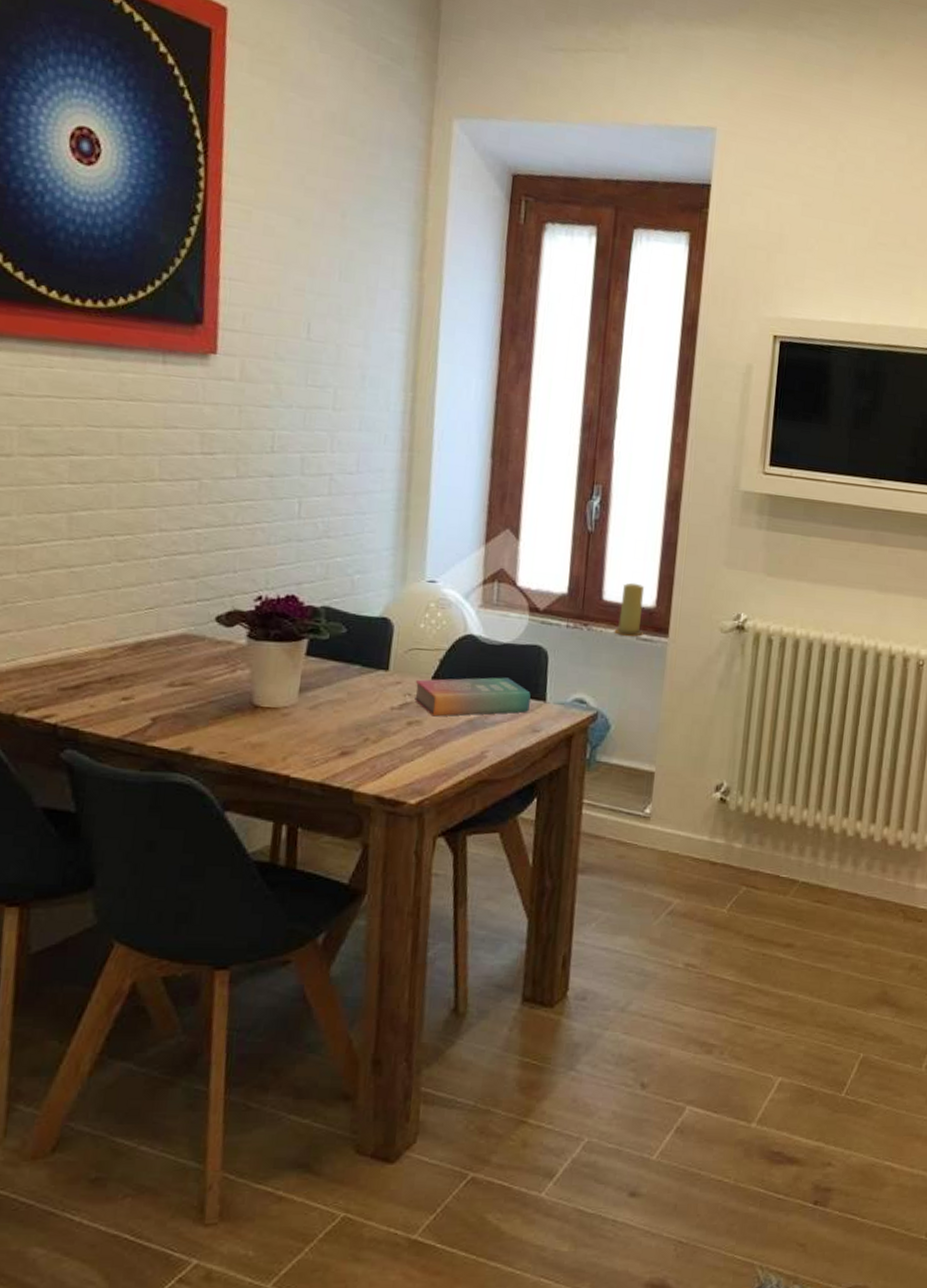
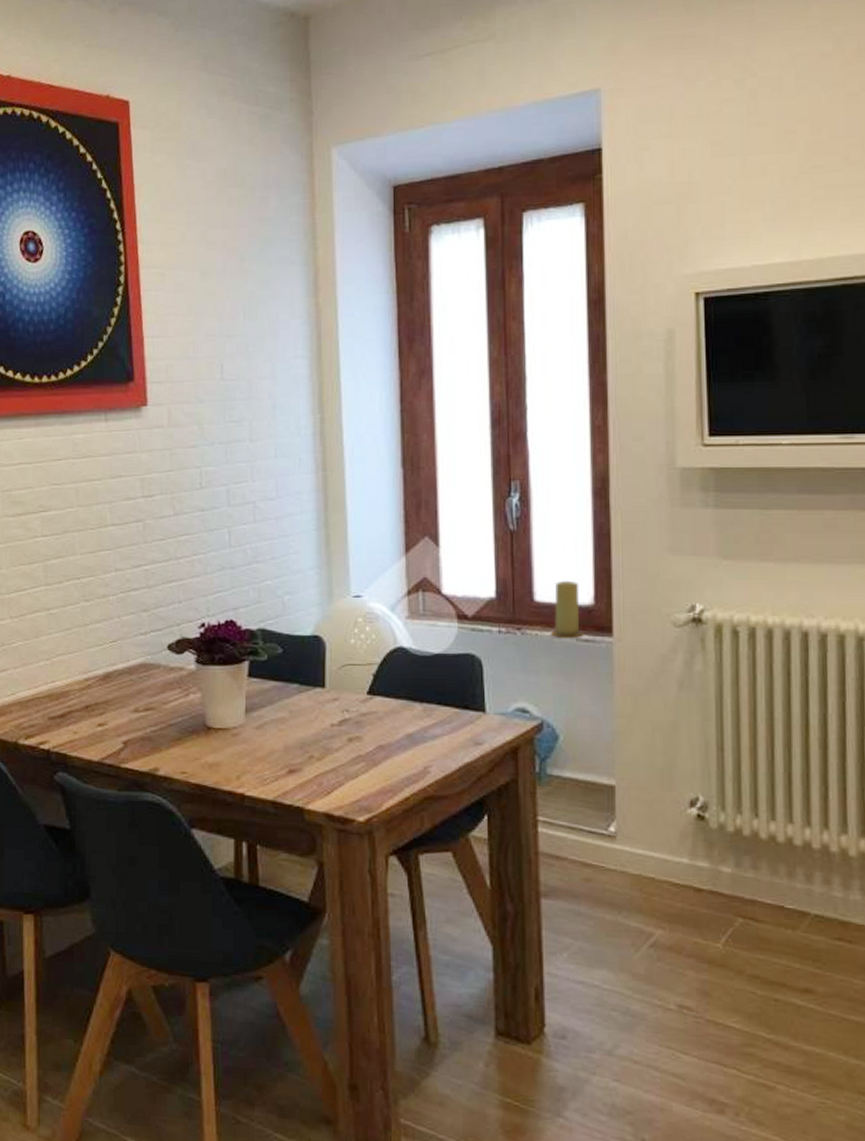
book: present [413,677,531,717] -> none [351,689,469,732]

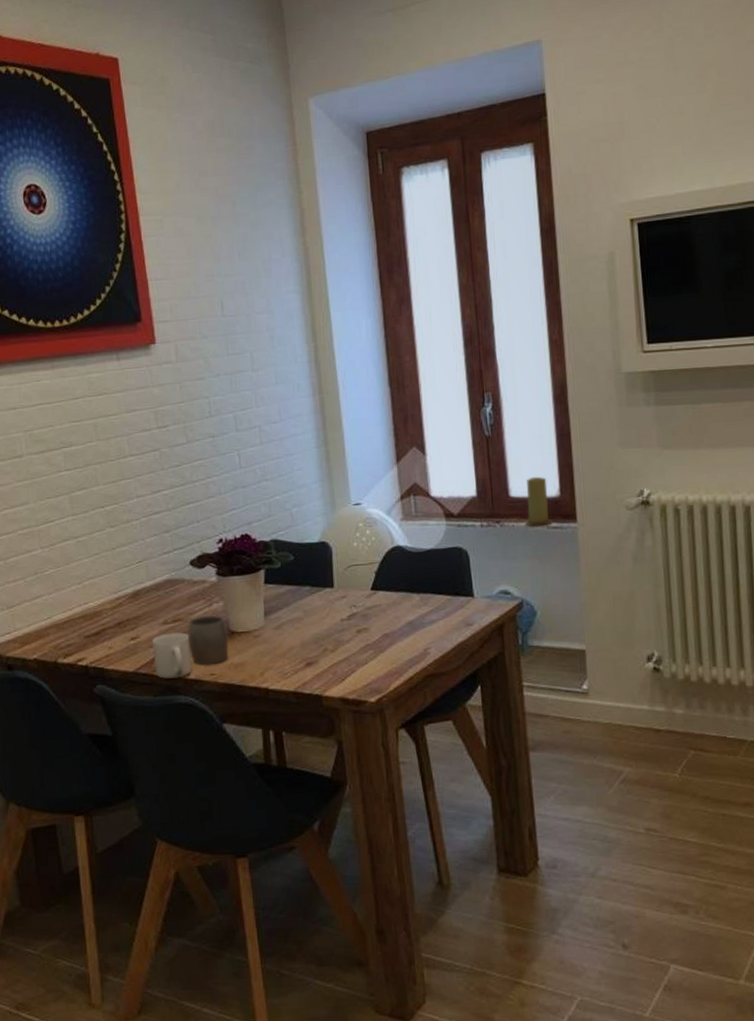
cup: none [121,722,163,773] -> present [152,632,193,679]
mug: none [160,707,204,762] -> present [188,616,229,666]

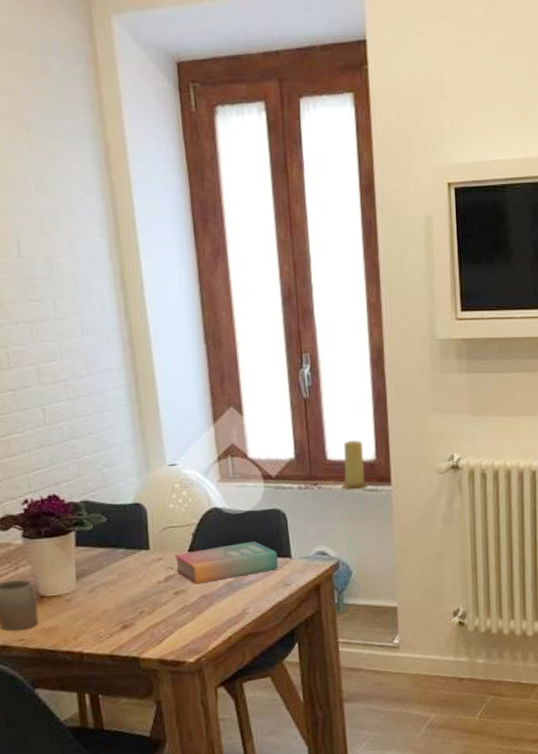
book: none [357,580,460,623] -> present [174,541,278,585]

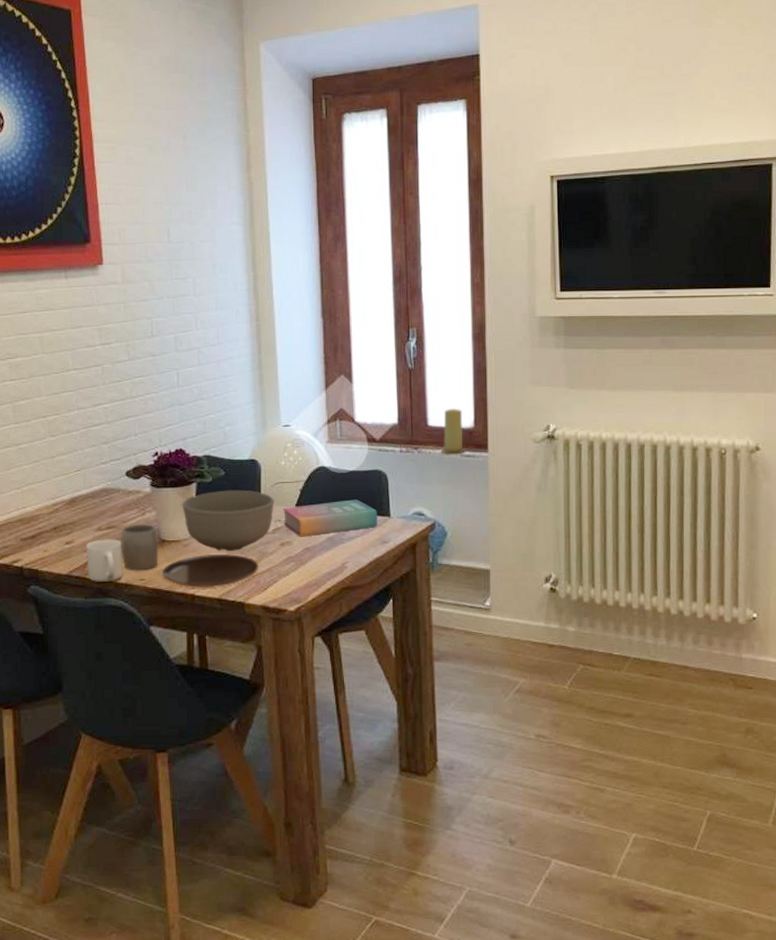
plate: none [43,606,153,645] -> present [161,553,259,587]
bowl: none [61,537,165,604] -> present [182,490,274,551]

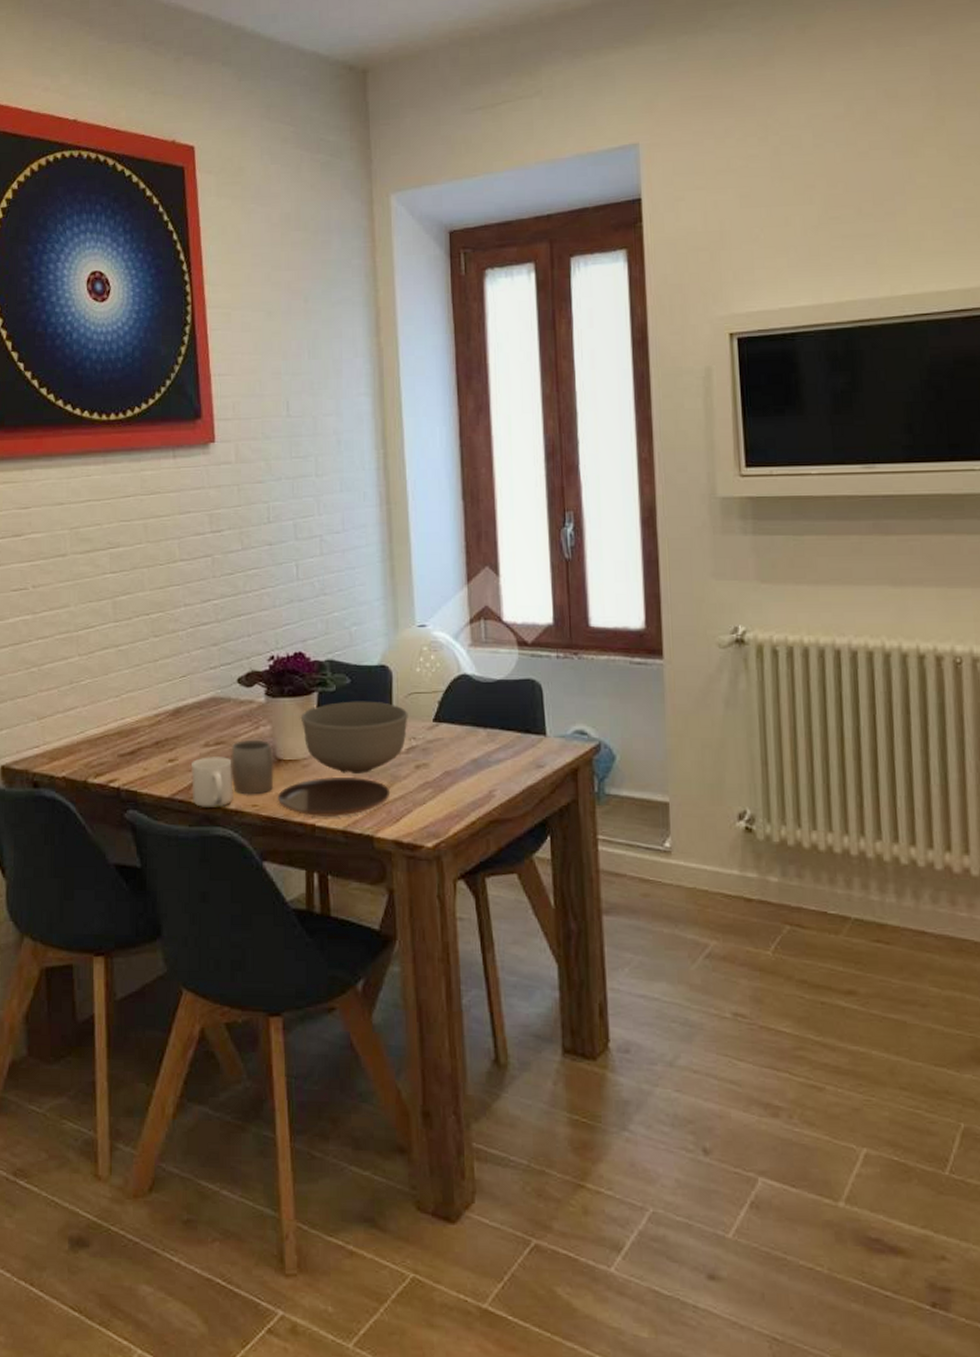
book: present [283,499,377,537] -> none [418,714,531,758]
candle: present [440,408,466,454] -> none [605,606,636,661]

